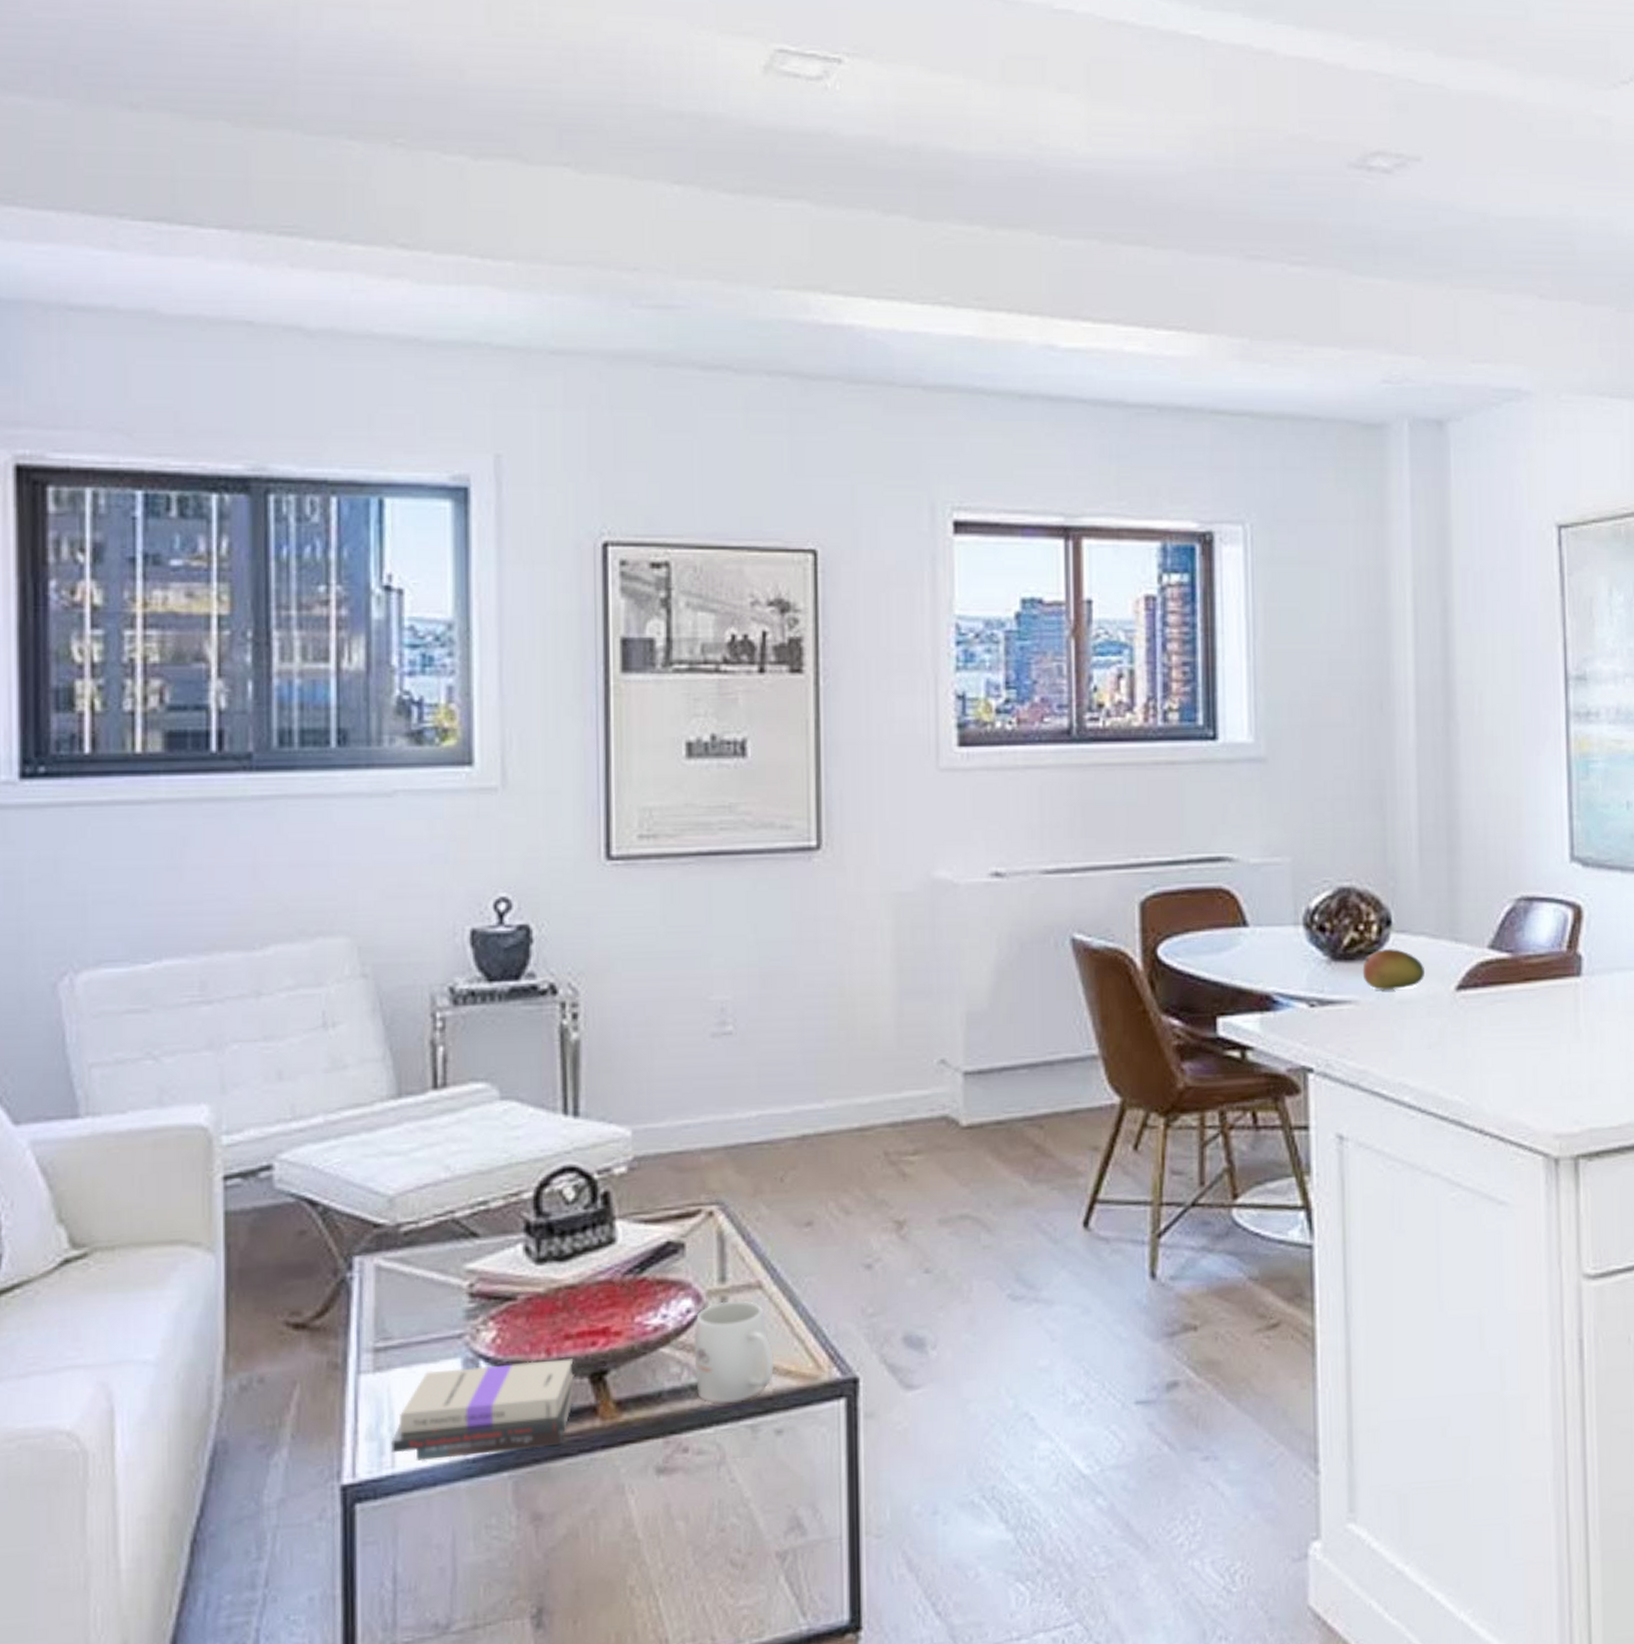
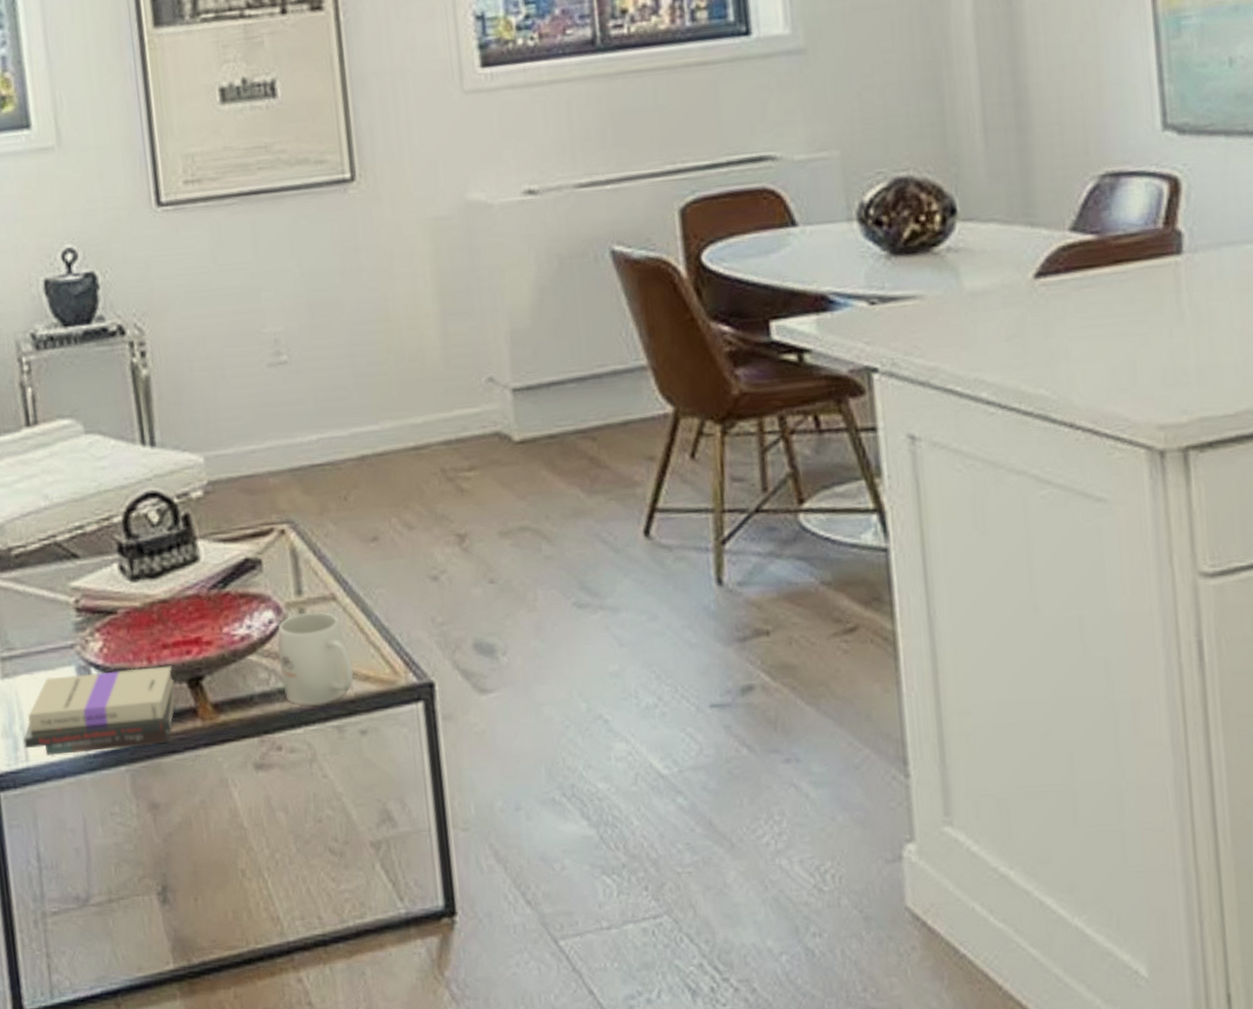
fruit: present [1362,949,1424,991] -> none [926,238,997,284]

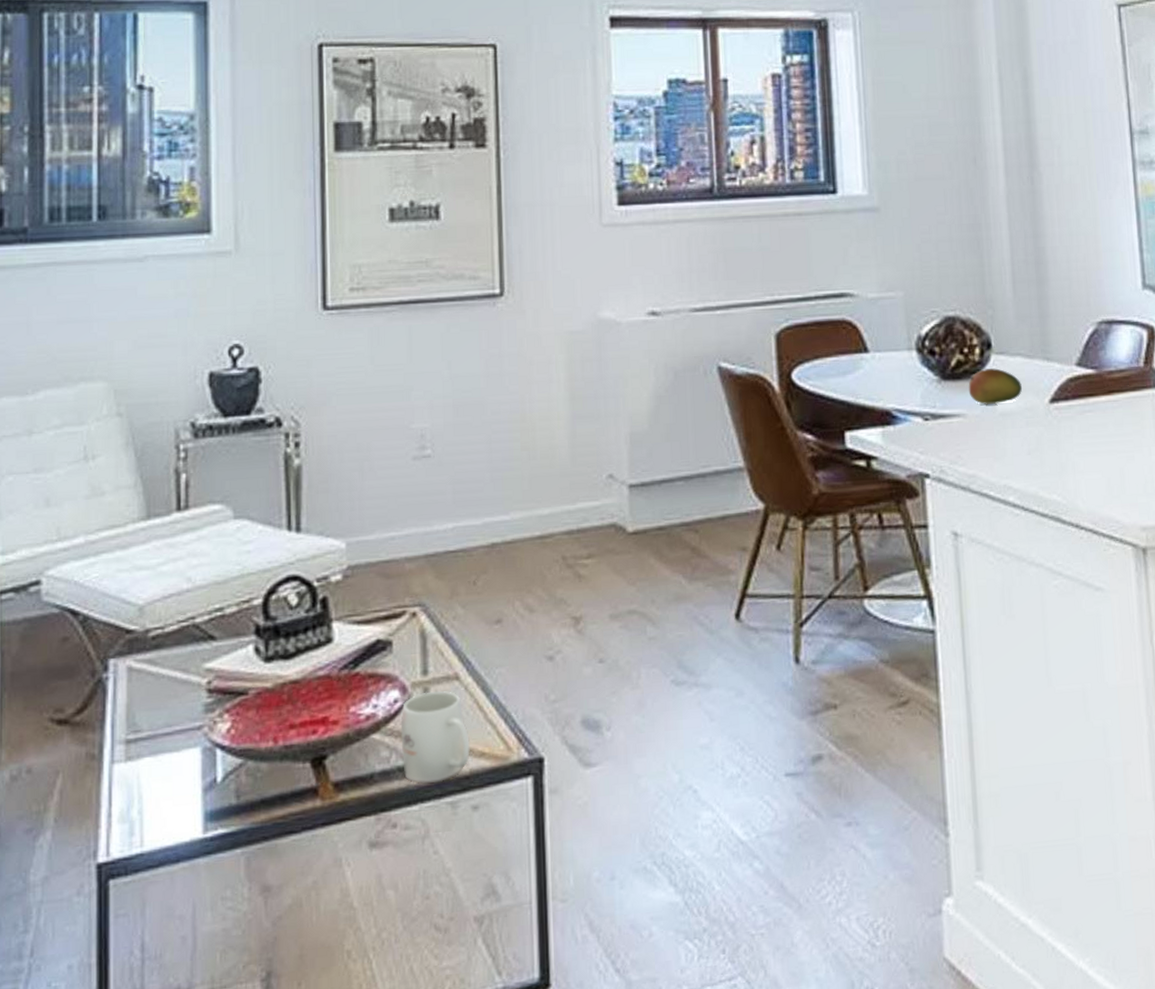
books: present [23,666,176,755] -> none [140,745,298,840]
fruit: none [926,238,997,284] -> present [968,368,1022,405]

